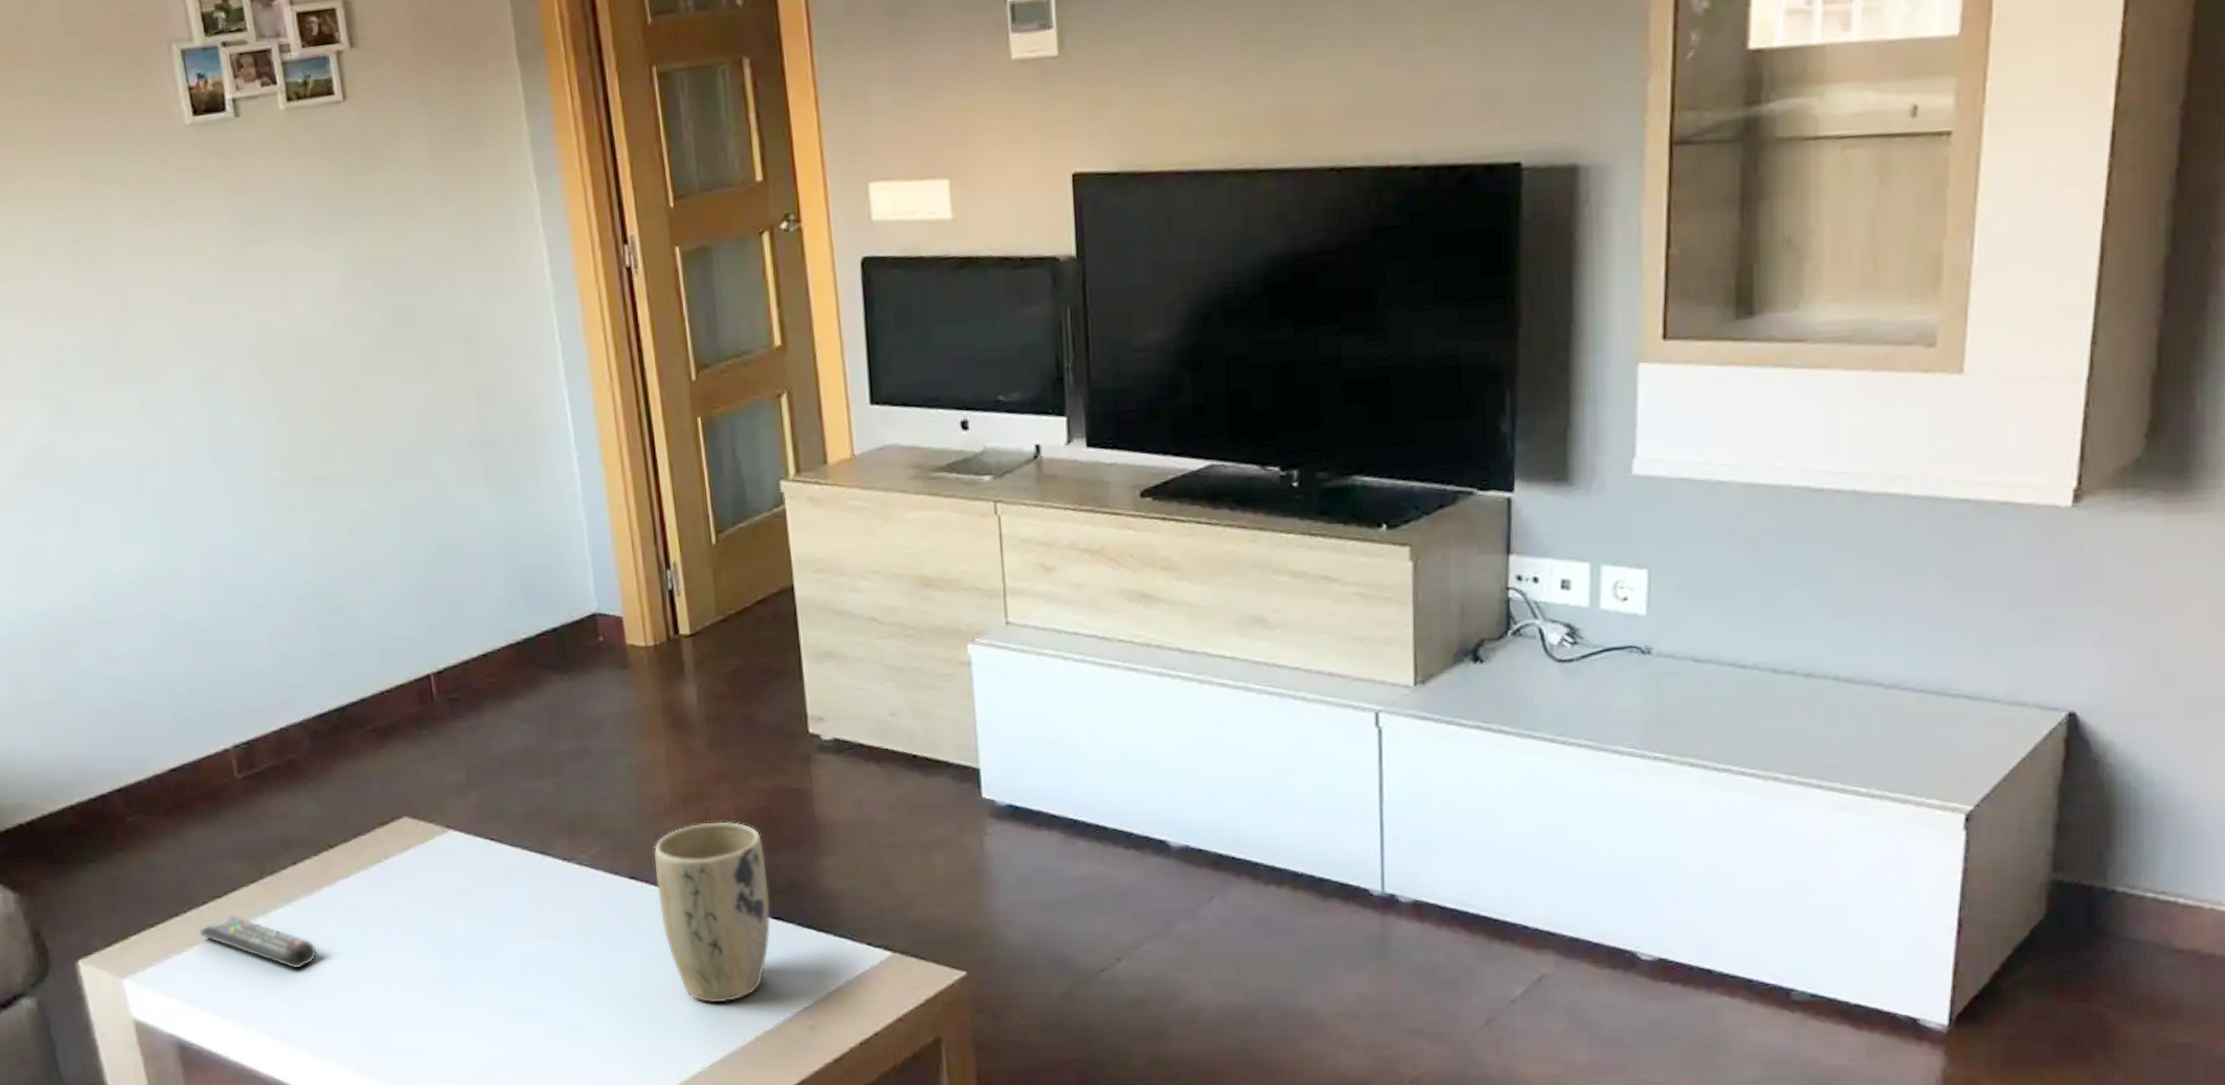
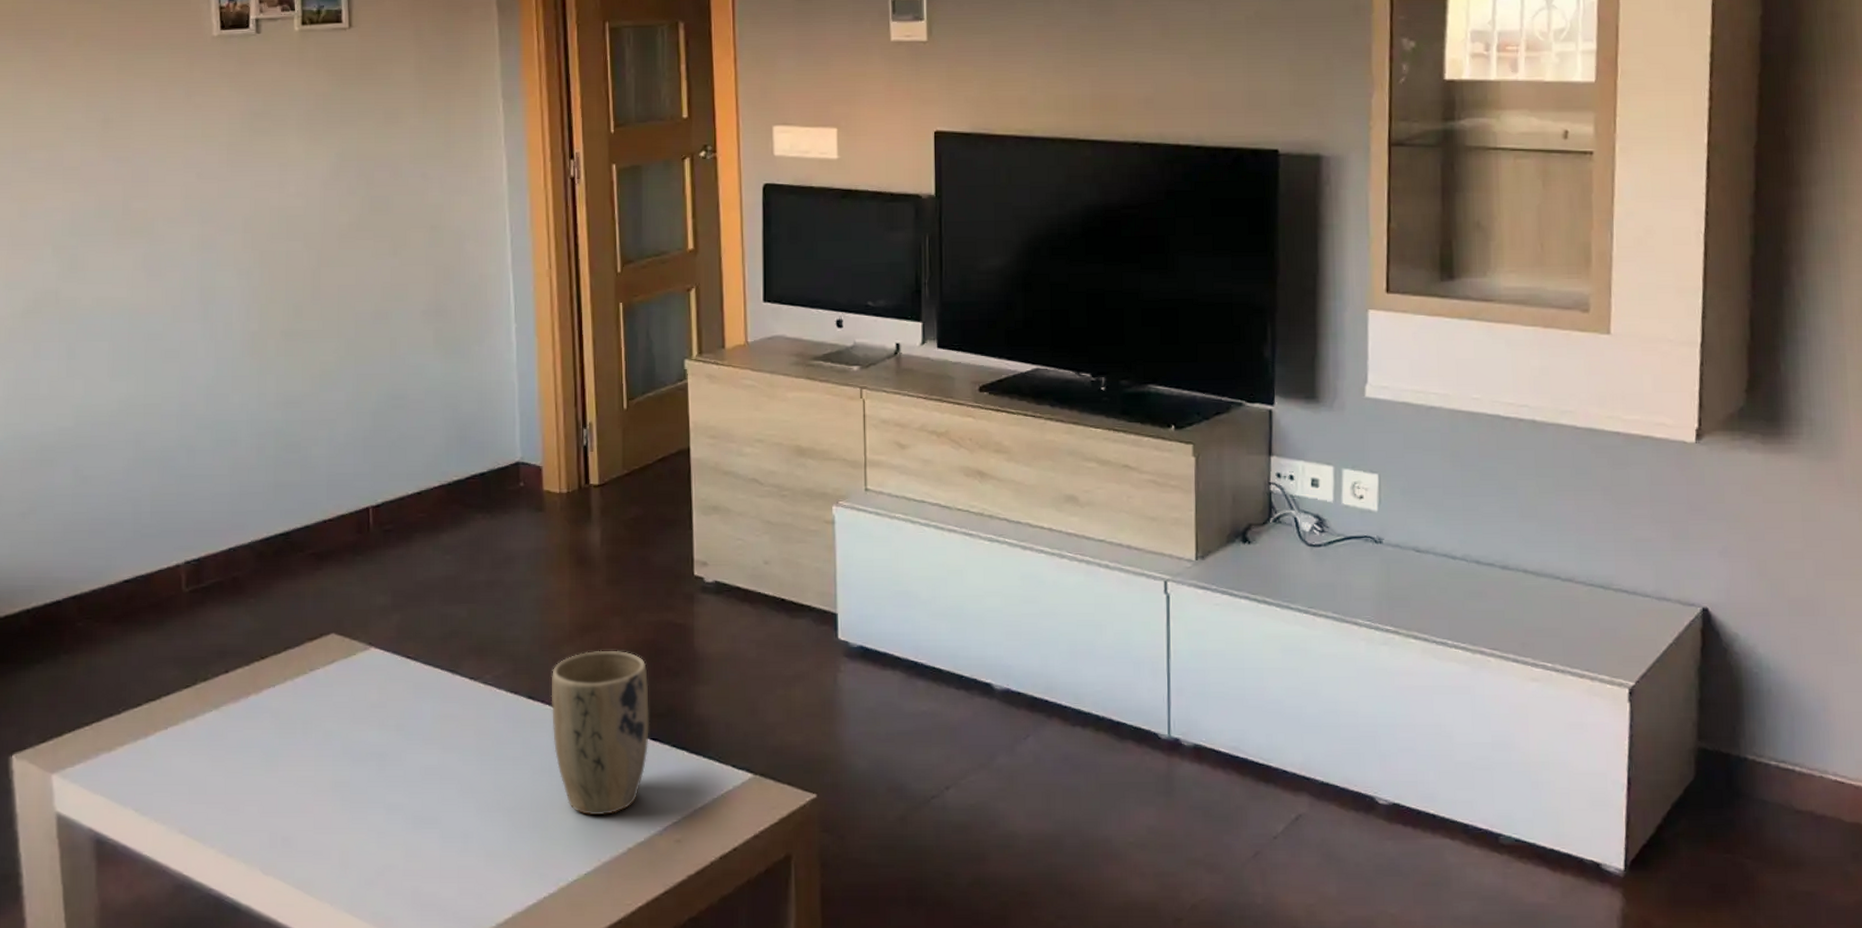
remote control: present [199,915,317,969] -> none [130,718,237,770]

